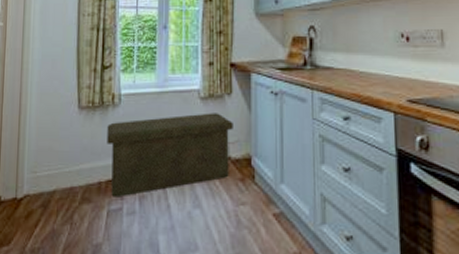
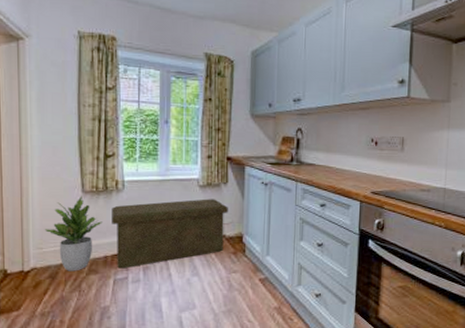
potted plant: none [39,111,97,200] -> present [44,195,102,271]

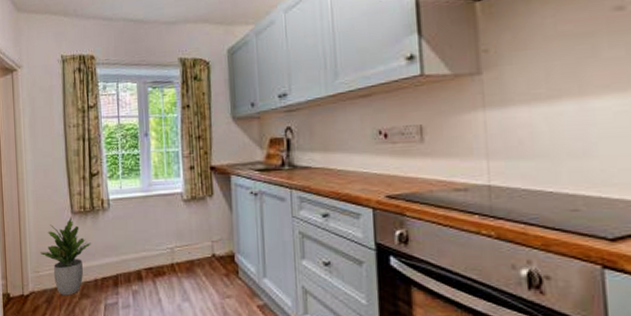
storage bench: present [112,199,228,269] -> none [99,214,216,293]

